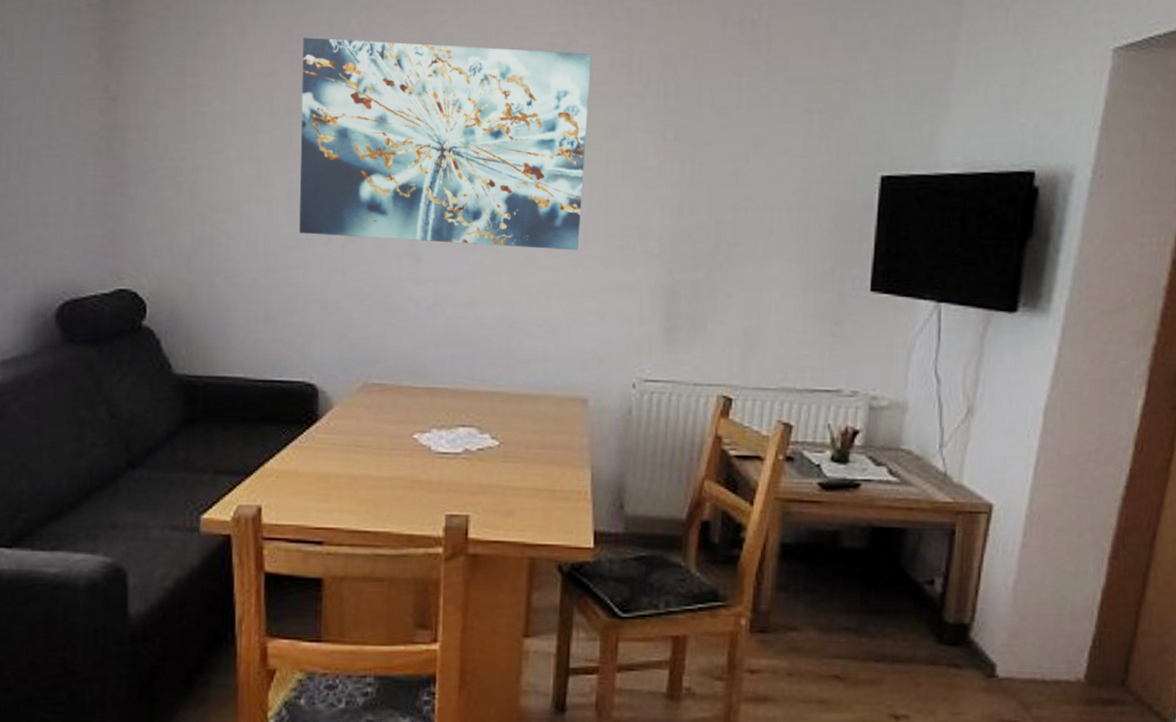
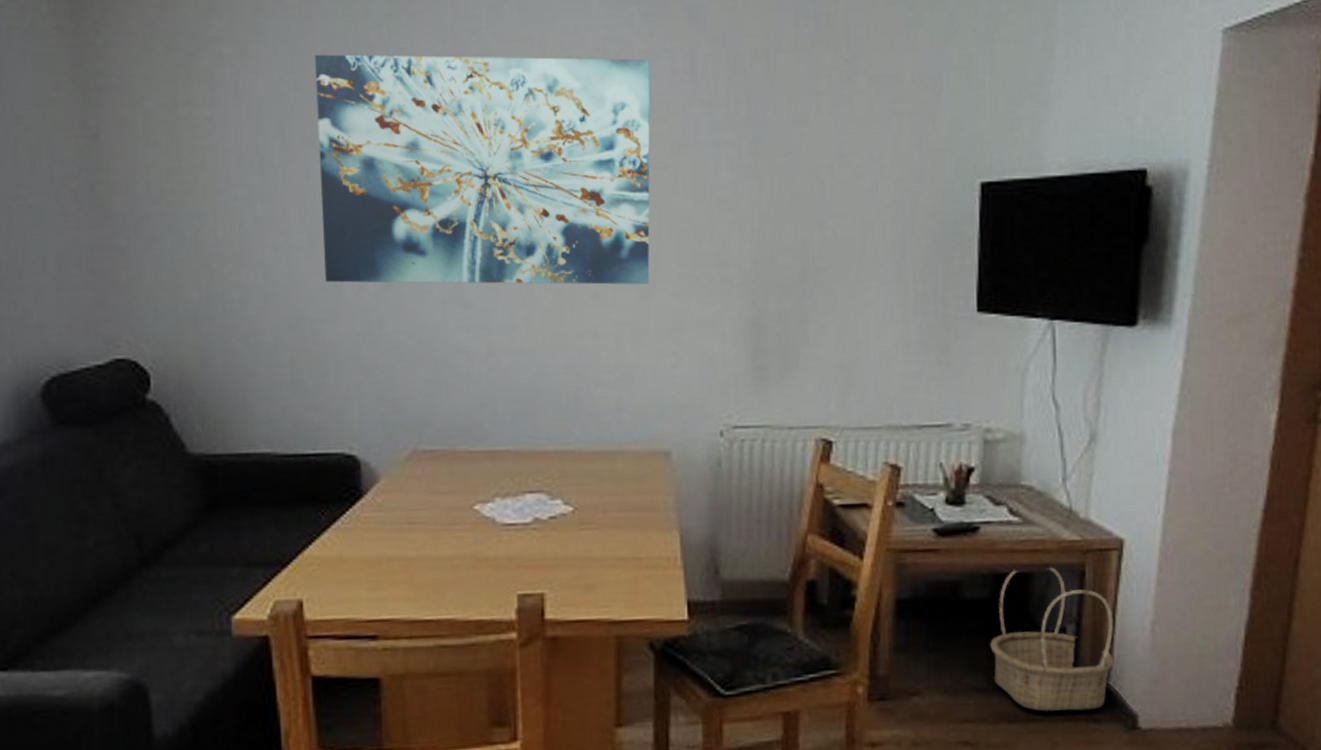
basket: none [864,523,979,656] -> present [990,566,1115,711]

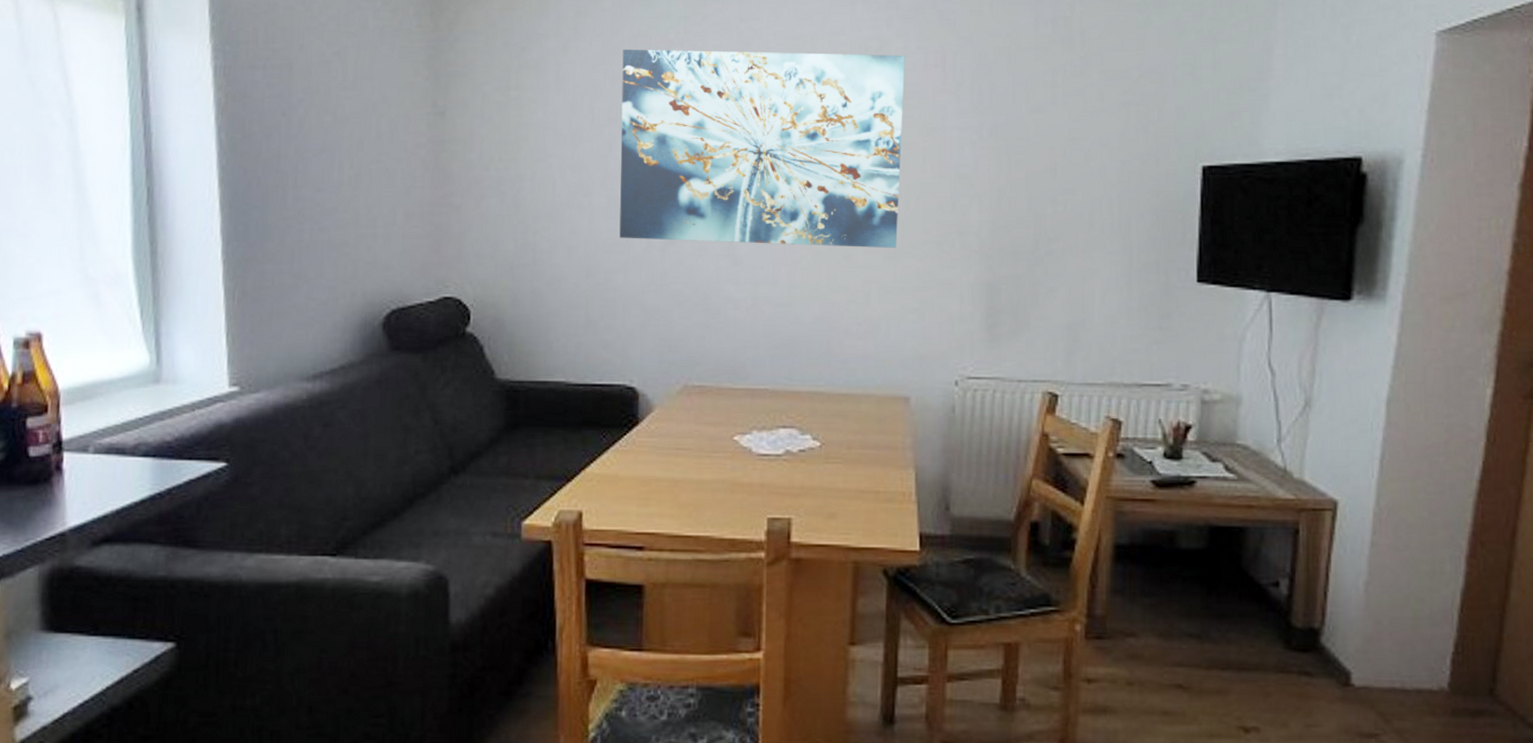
basket: present [990,566,1115,711] -> none [1204,522,1328,663]

